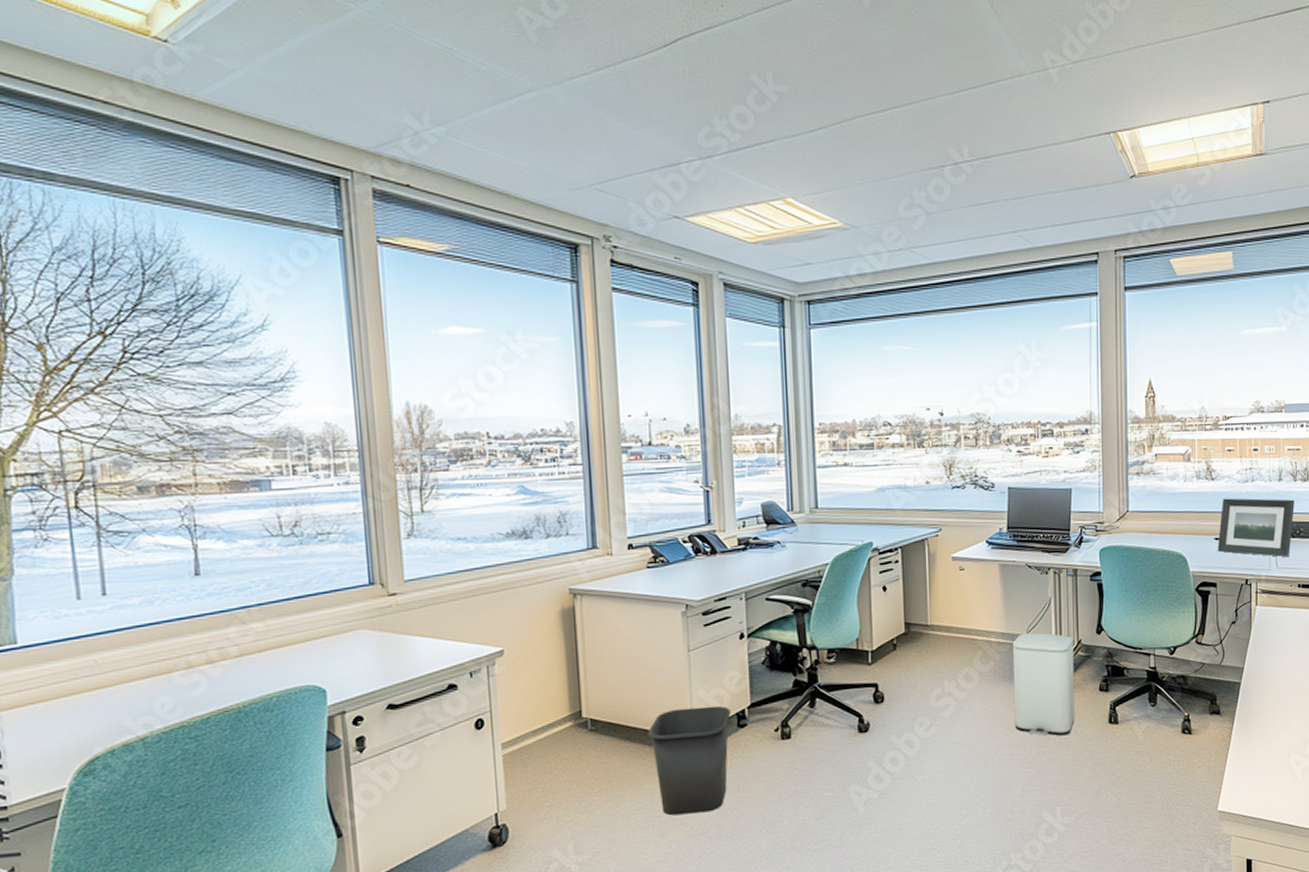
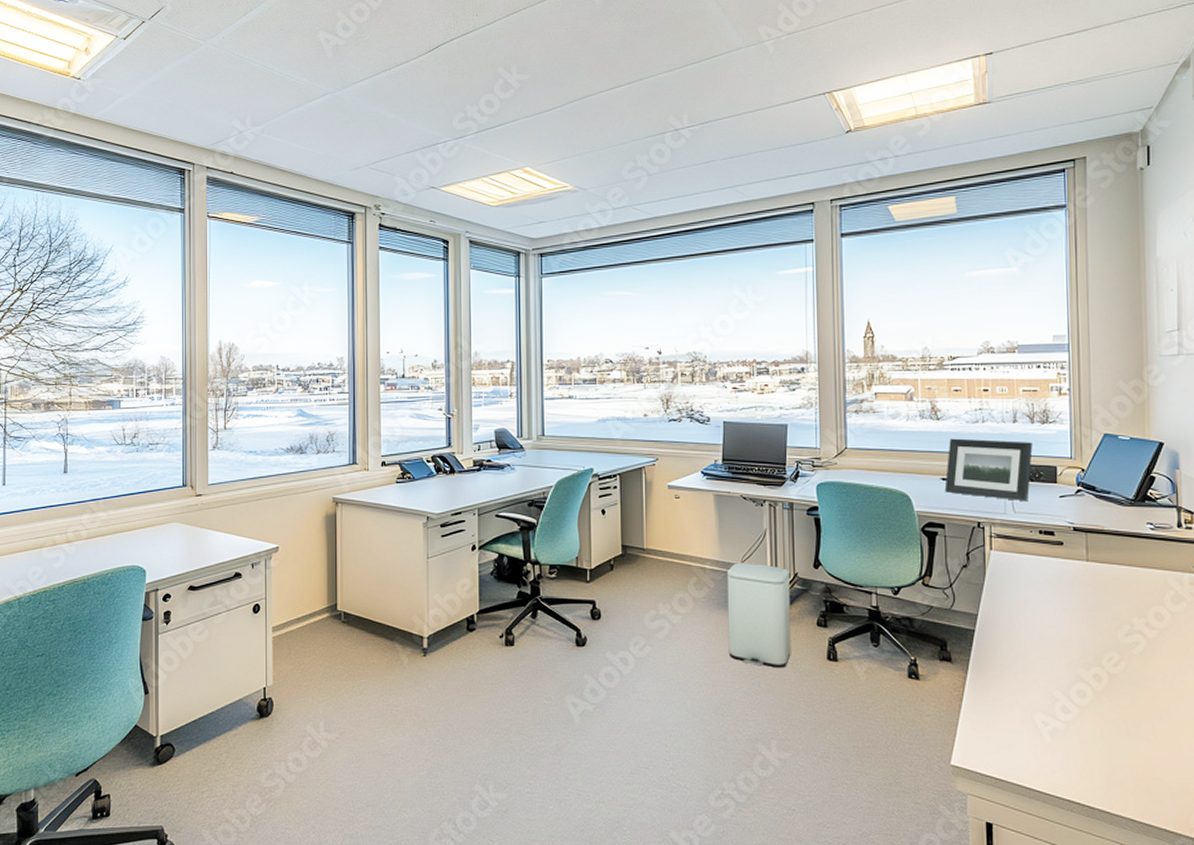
waste bin: present [647,705,731,816] -> none [390,609,461,707]

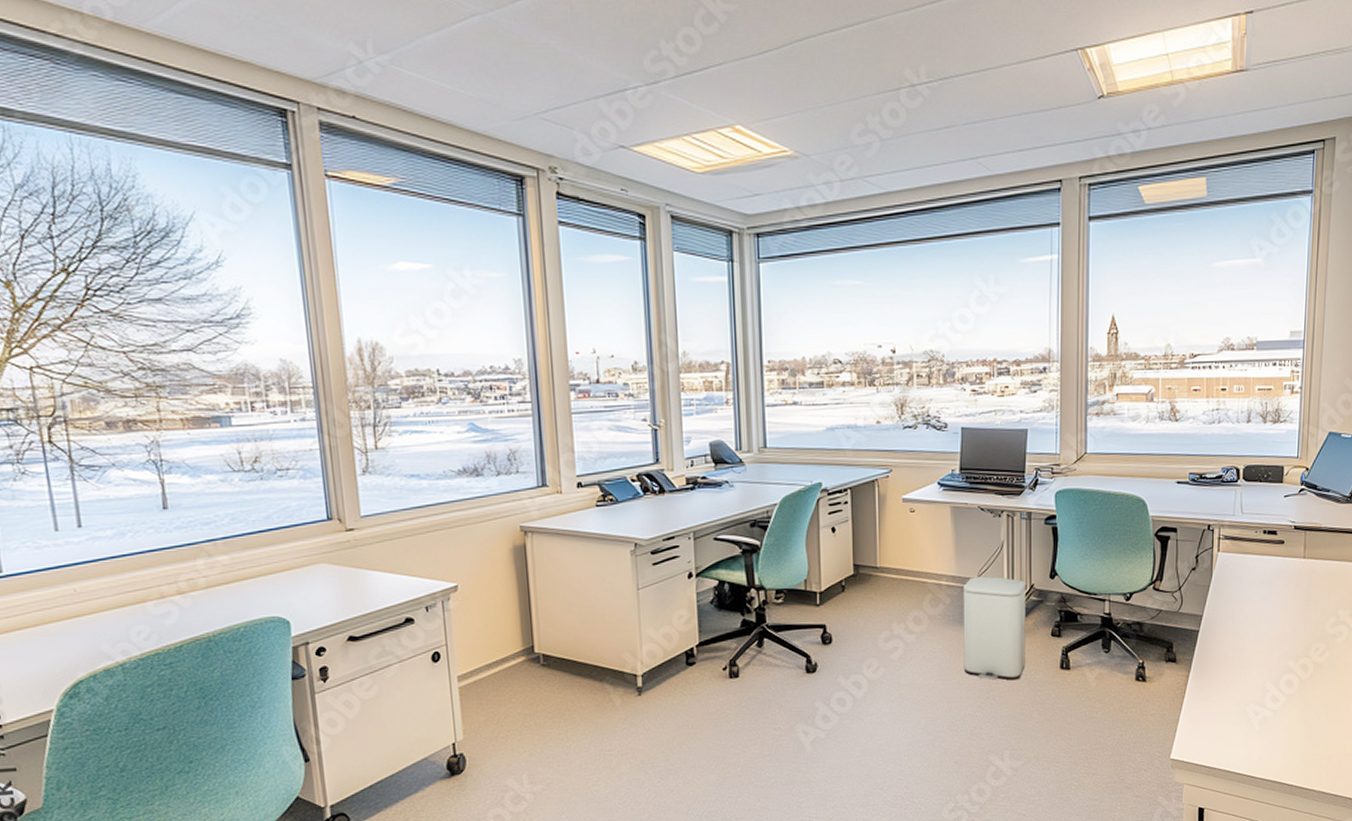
picture frame: present [944,438,1033,502] -> none [1179,440,1263,503]

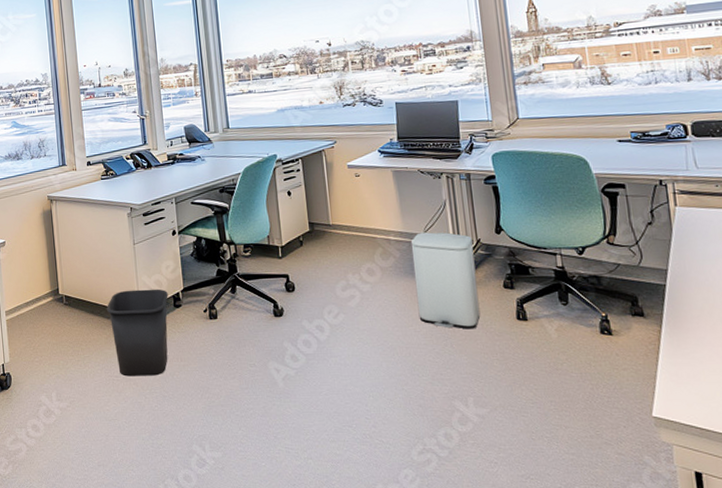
waste bin: none [598,643,680,750] -> present [106,289,168,377]

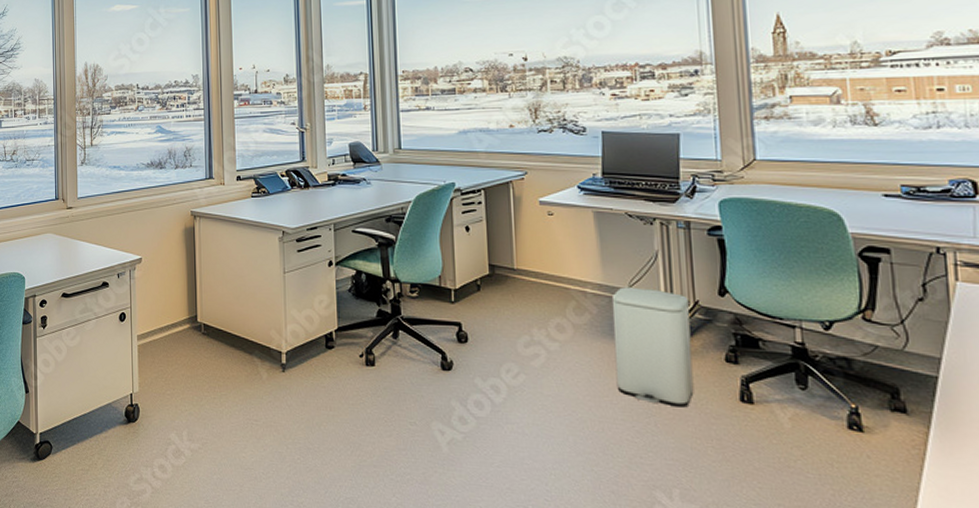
waste bin: present [106,289,168,377] -> none [248,324,320,424]

